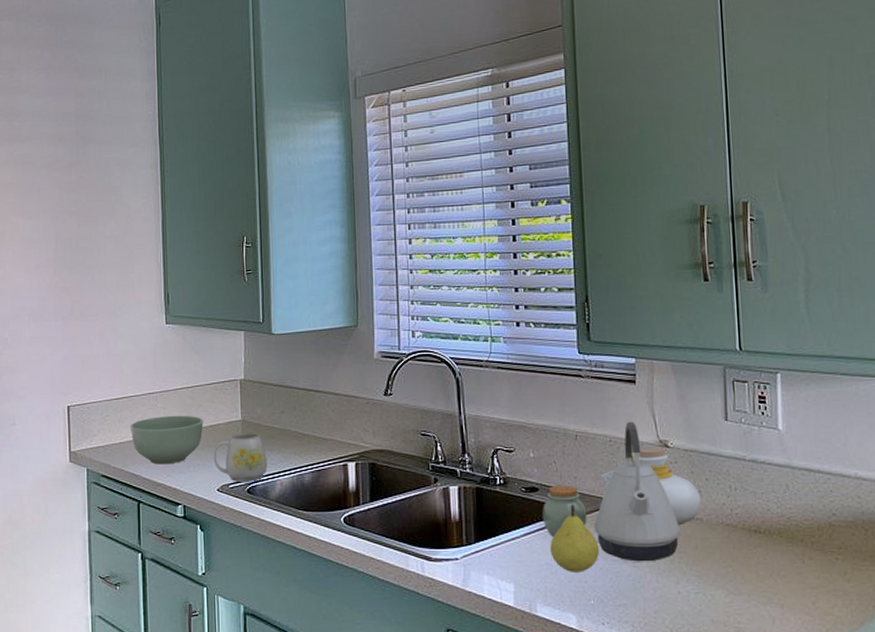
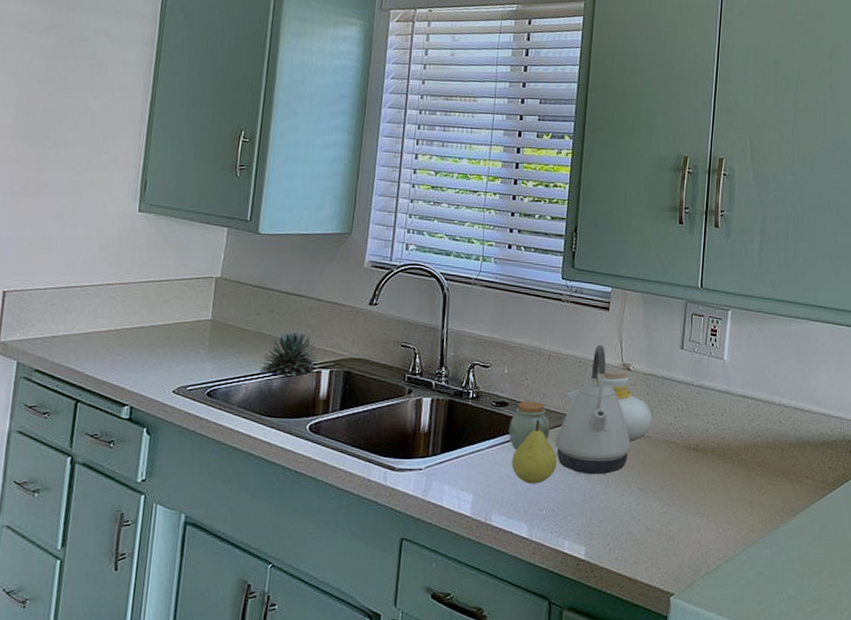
bowl: present [130,415,204,465] -> none [78,309,168,362]
mug: present [213,433,267,482] -> none [173,333,235,385]
succulent plant: none [291,427,345,471] -> present [260,332,319,377]

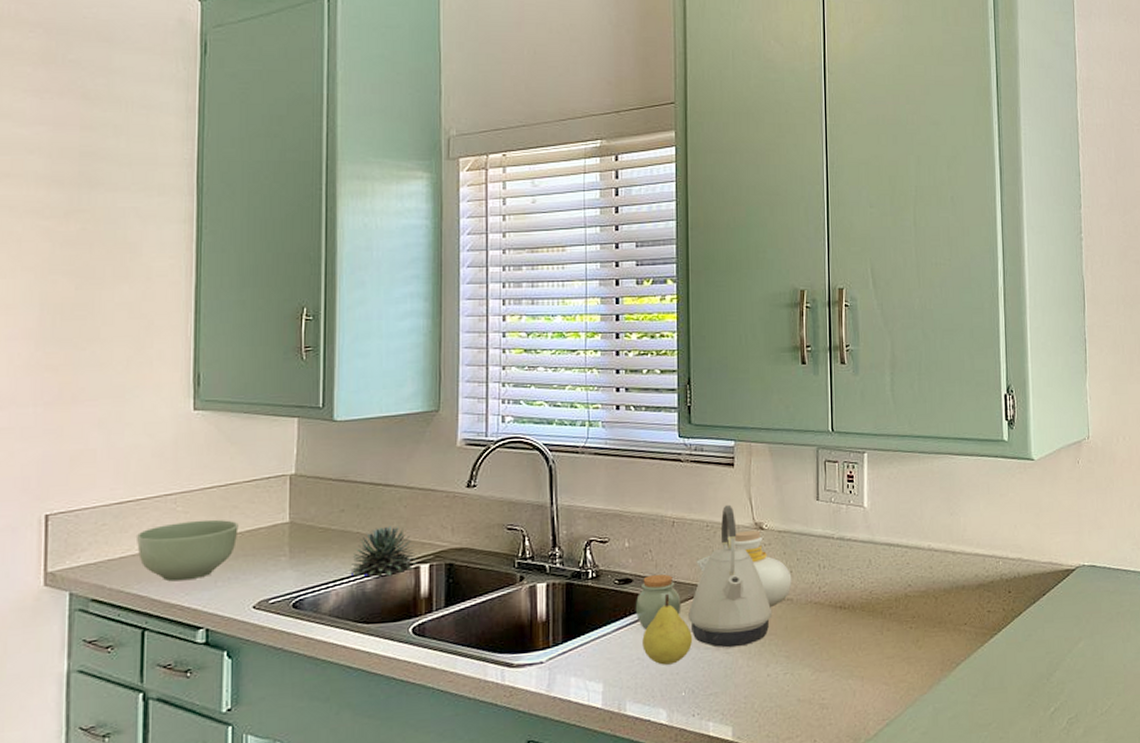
bowl: none [78,309,168,362] -> present [135,519,239,582]

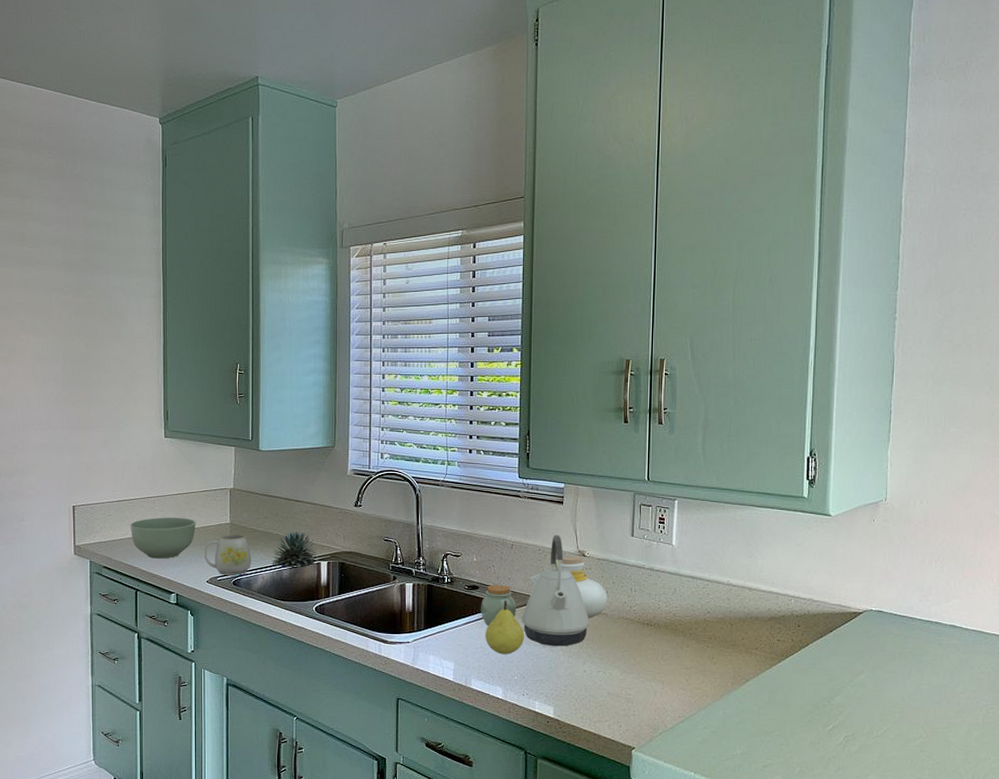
mug: none [249,536,320,596] -> present [204,534,251,576]

